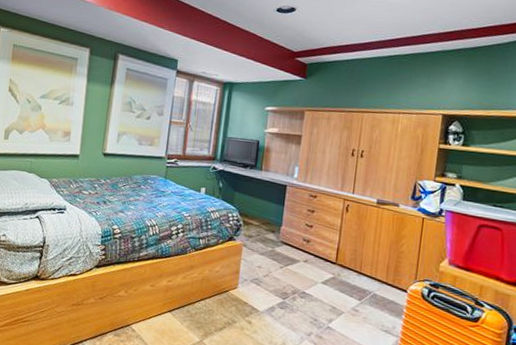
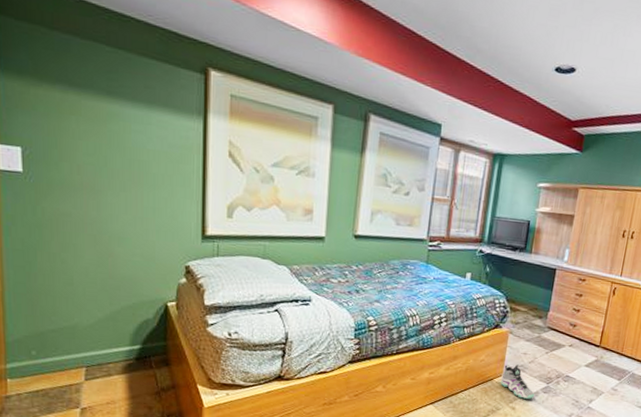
sneaker: none [236,277,271,314] -> present [500,364,535,399]

